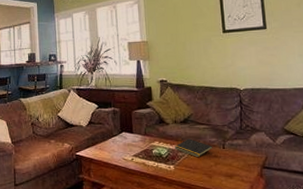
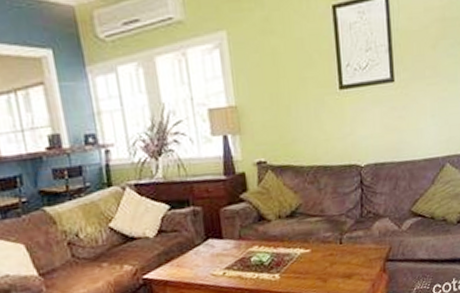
notepad: present [174,139,213,157] -> none [279,236,328,259]

